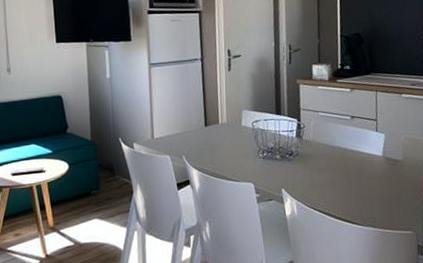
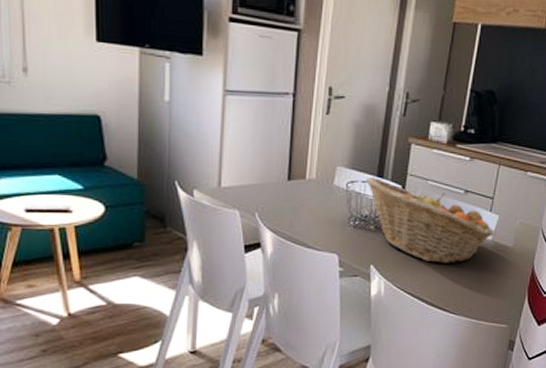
fruit basket: none [266,115,384,182] -> present [365,177,495,265]

